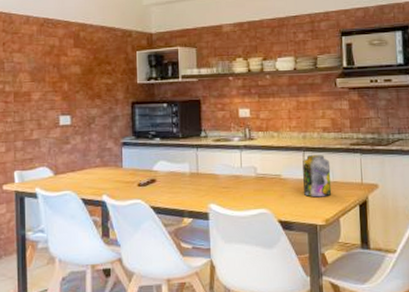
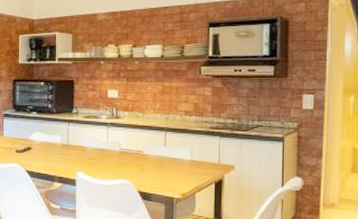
jar: present [302,155,332,198] -> none [162,135,190,174]

